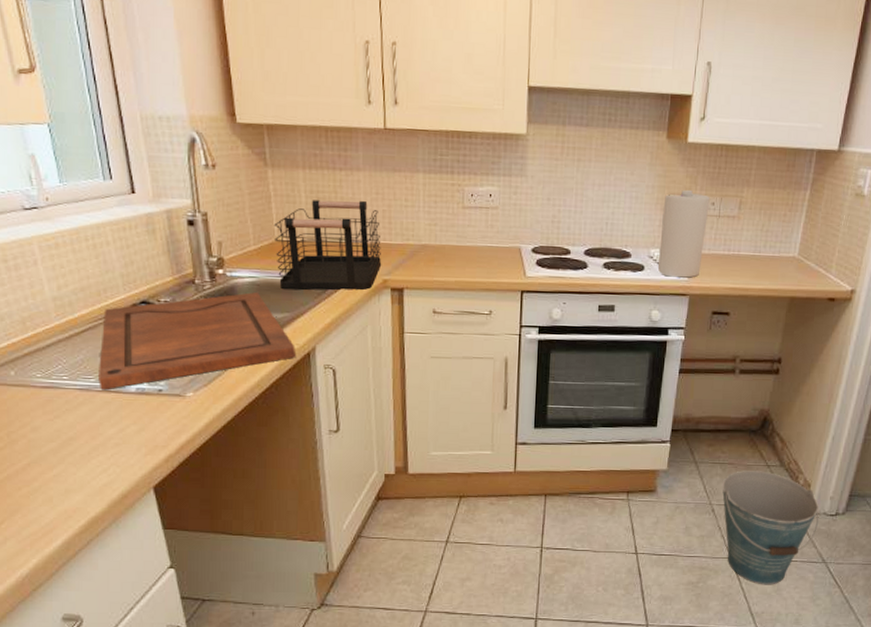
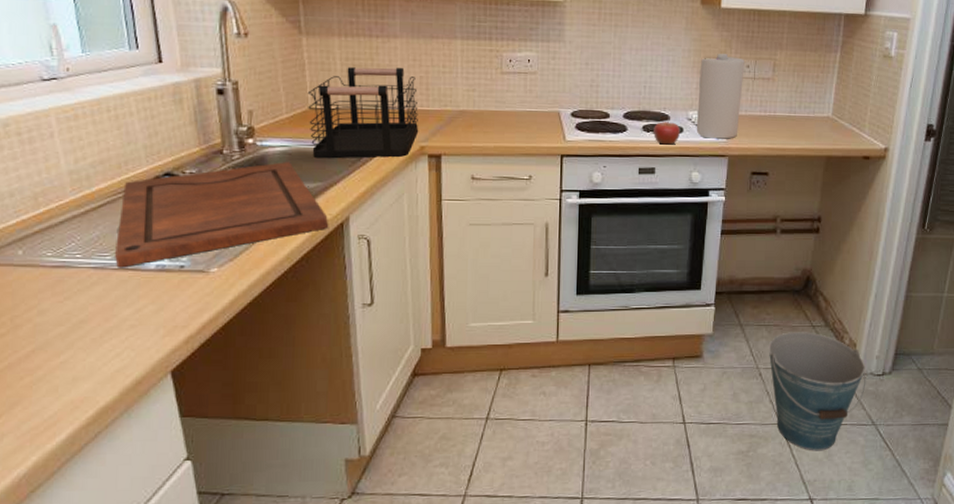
fruit: none [614,257,642,283] -> present [653,119,681,145]

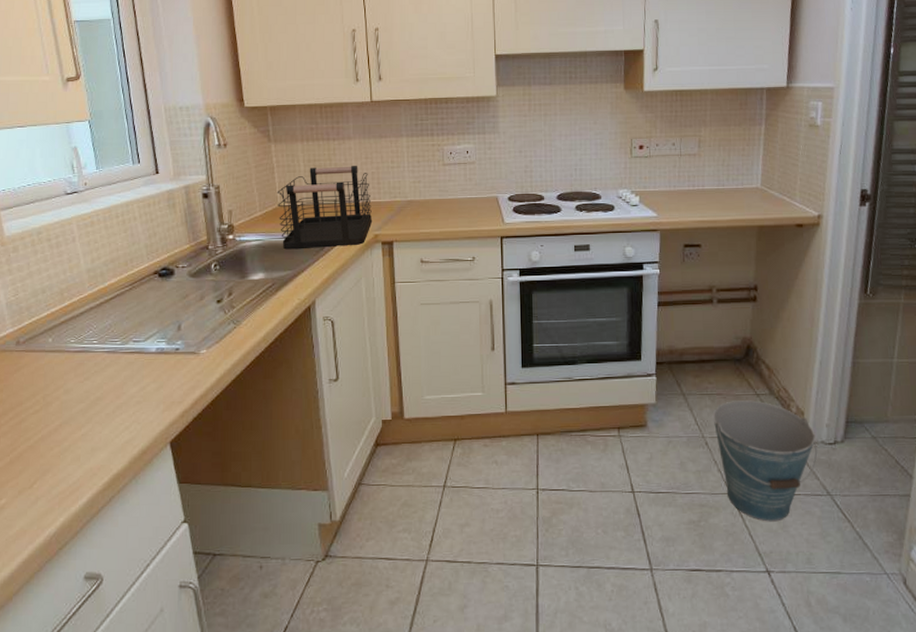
cutting board: present [115,162,328,268] -> none [124,254,297,352]
fruit: present [653,119,681,145] -> none [586,198,613,222]
paper towel holder: present [697,53,745,139] -> none [627,133,670,215]

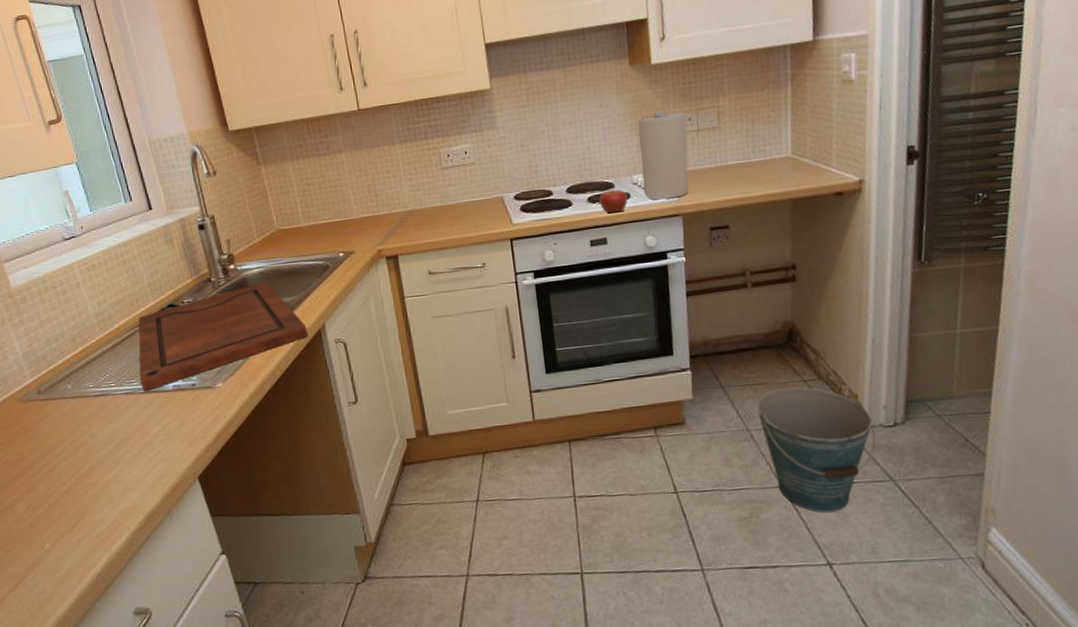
cutting board: none [124,254,297,352] -> present [138,281,308,392]
dish rack: present [277,166,372,250] -> none [272,180,374,275]
fruit: none [586,198,613,222] -> present [599,187,628,214]
paper towel holder: none [627,133,670,215] -> present [638,109,689,201]

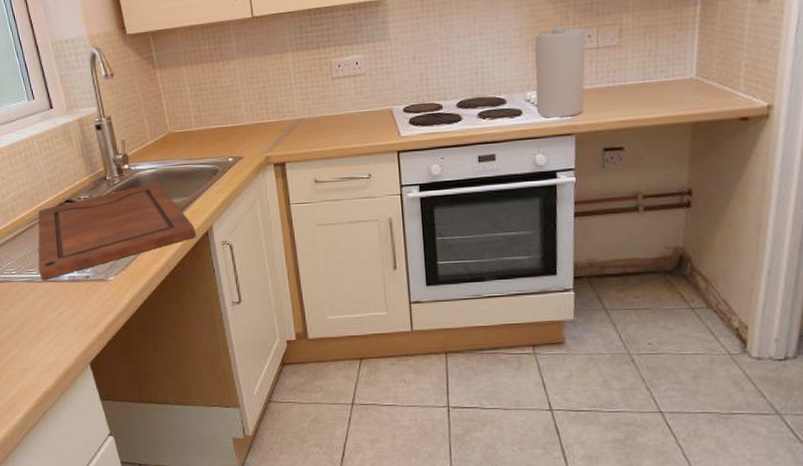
fruit: present [599,187,628,214] -> none [490,103,520,130]
bucket: present [756,387,877,513] -> none [639,314,765,442]

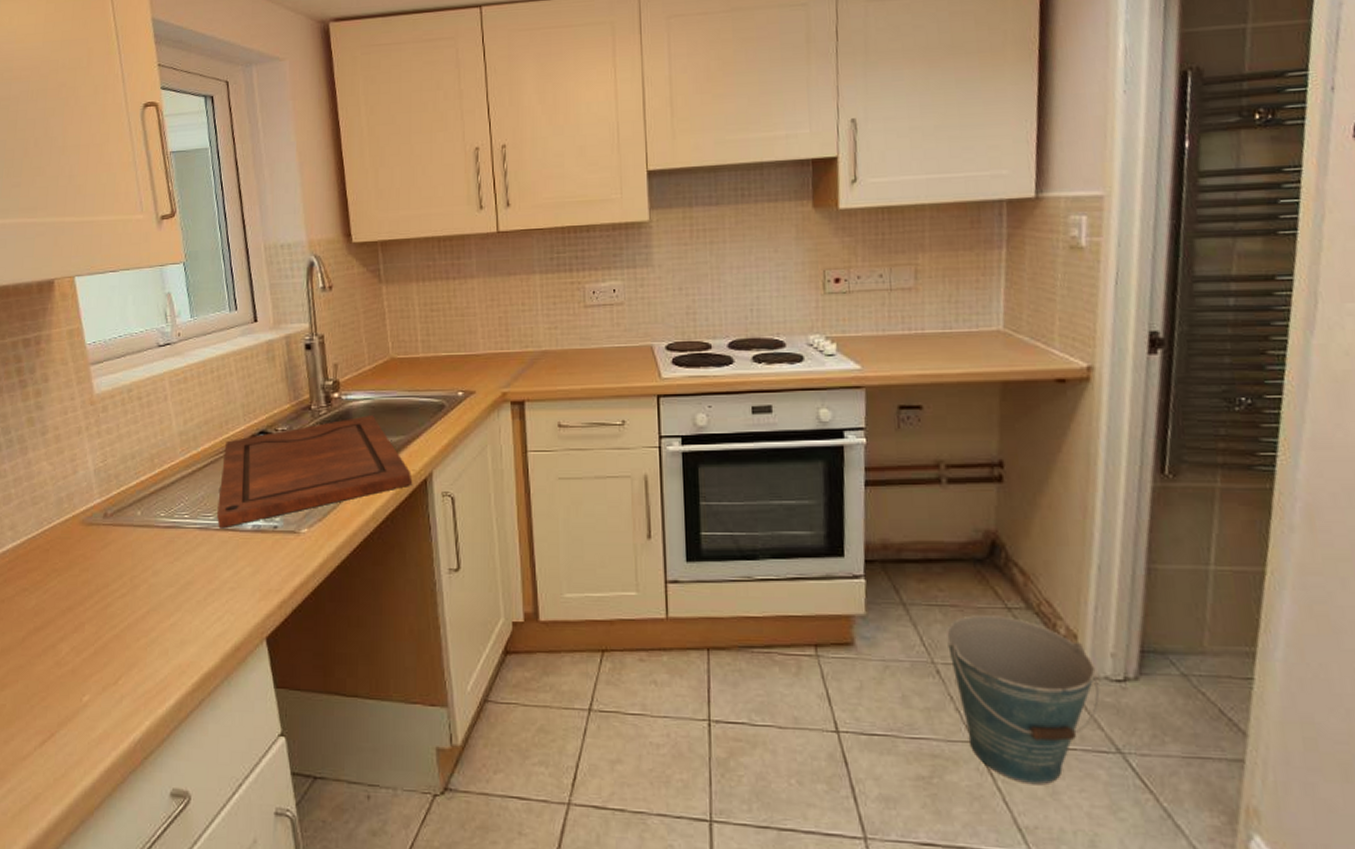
paper towel holder: present [534,25,586,118] -> none [818,262,877,367]
bucket: none [639,314,765,442] -> present [945,615,1100,786]

